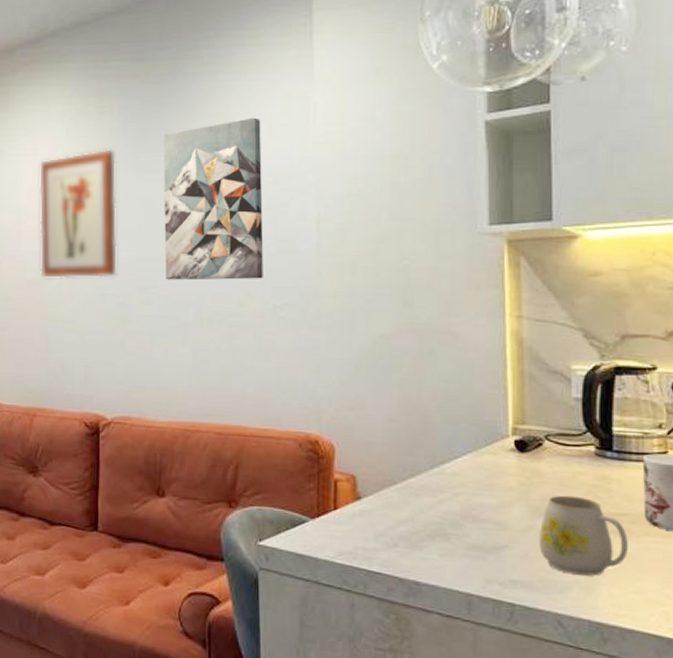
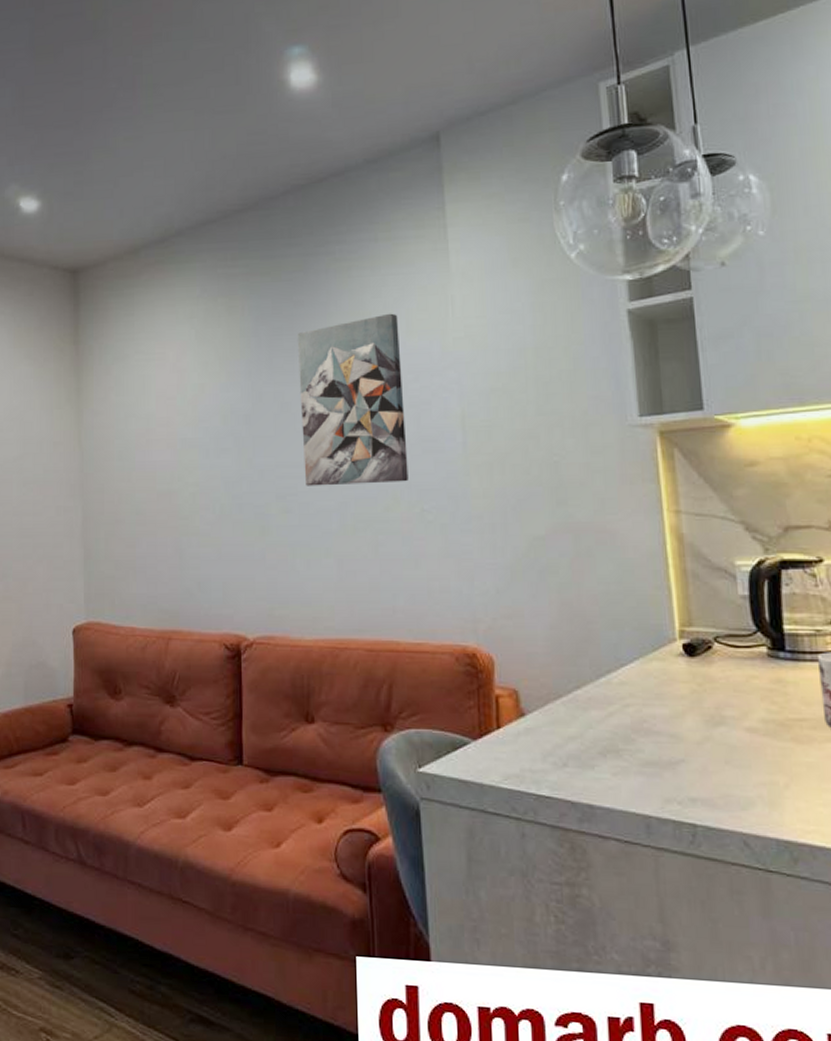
wall art: present [38,149,118,279] -> none [167,350,255,490]
mug: present [538,495,628,576] -> none [715,701,811,789]

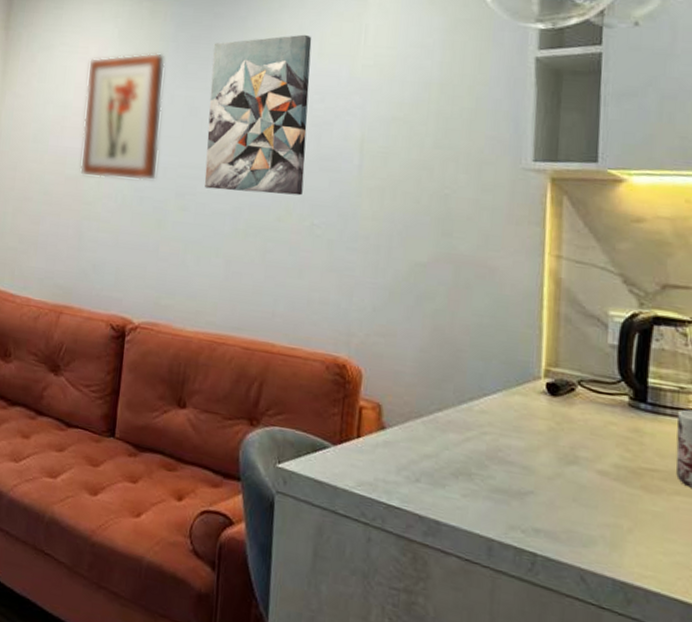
wall art: none [167,350,255,490] -> present [80,52,166,181]

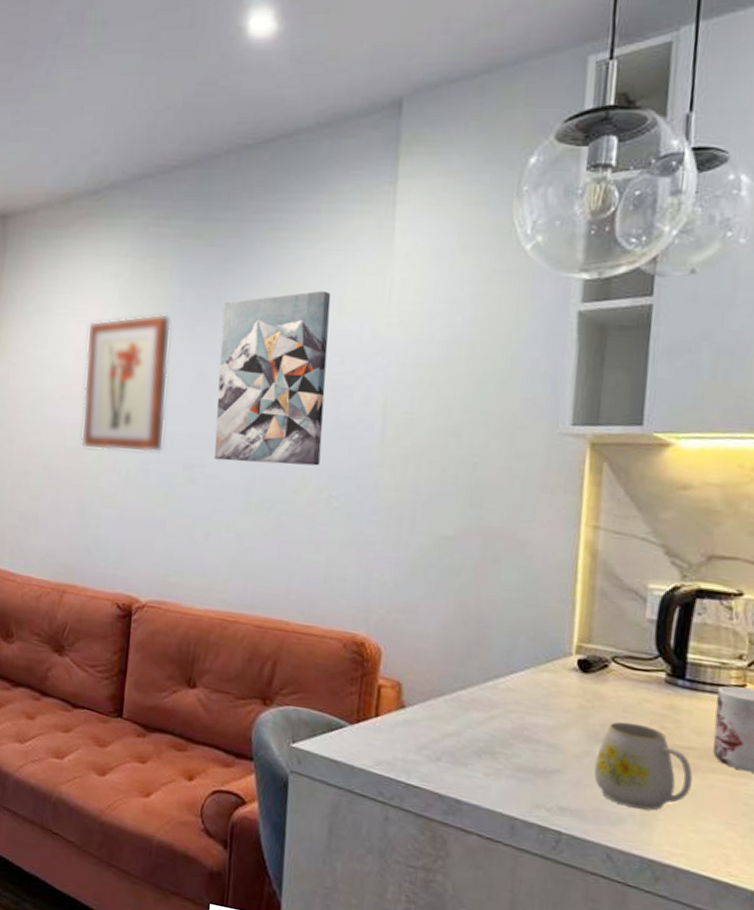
mug: none [565,444,658,533] -> present [593,722,693,811]

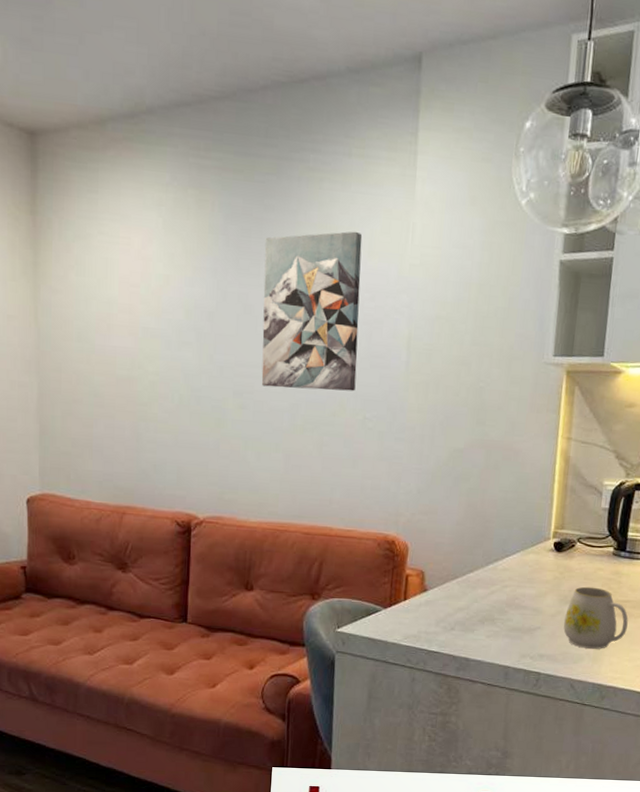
wall art: present [81,314,171,453] -> none [131,246,216,381]

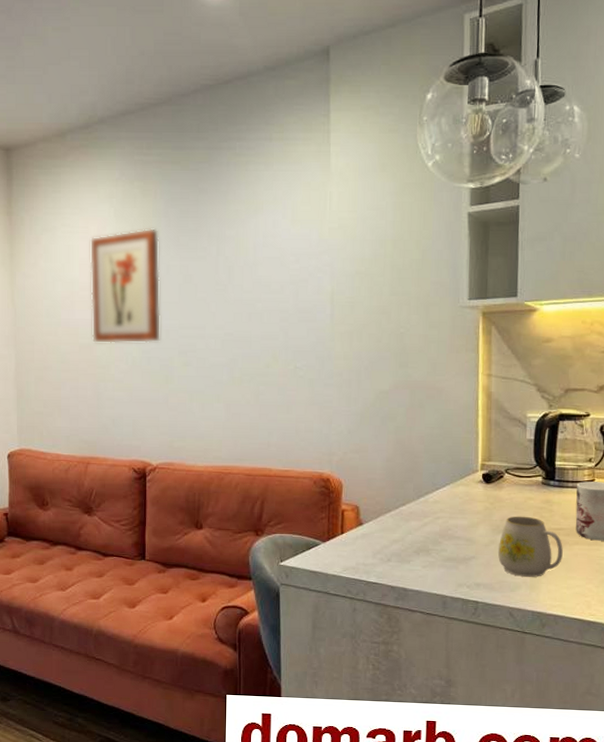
wall art: none [131,246,216,381] -> present [89,228,161,344]
wall art: present [261,231,363,391] -> none [200,204,287,345]

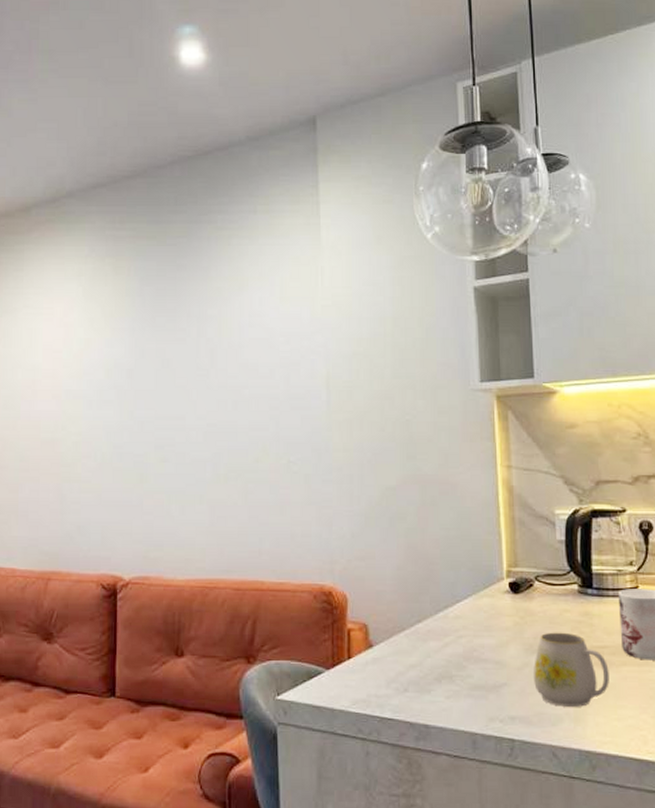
wall art: present [89,228,161,344] -> none [54,308,135,439]

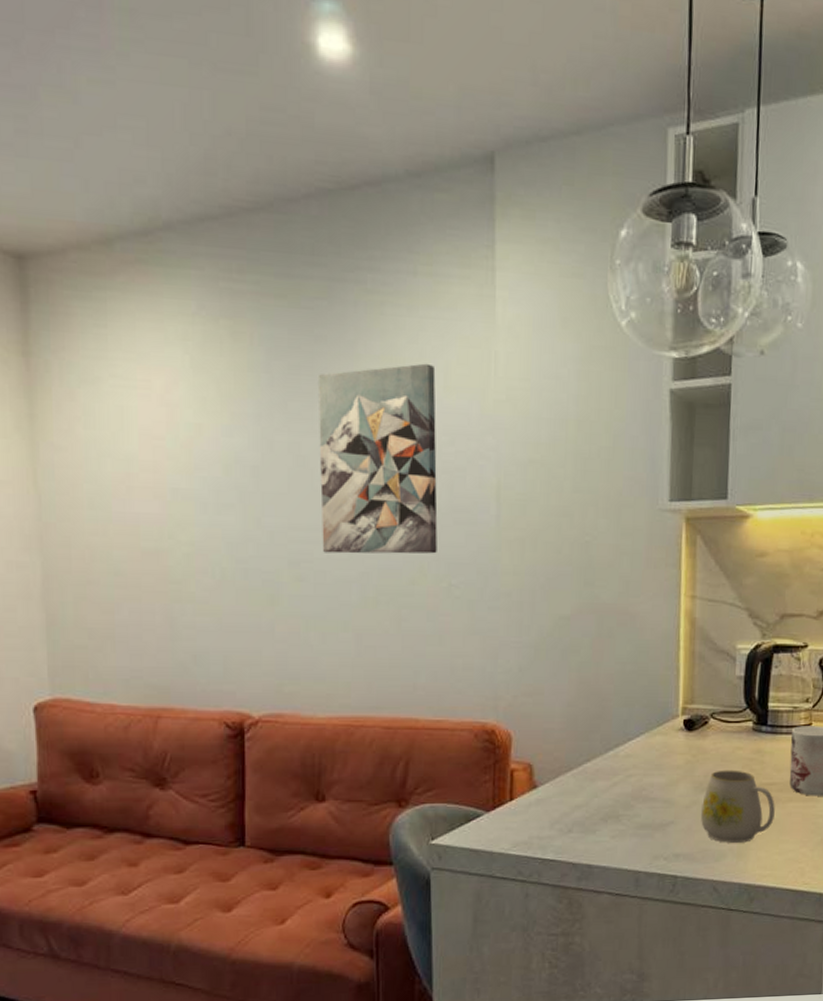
wall art: none [179,280,277,438] -> present [317,363,438,554]

